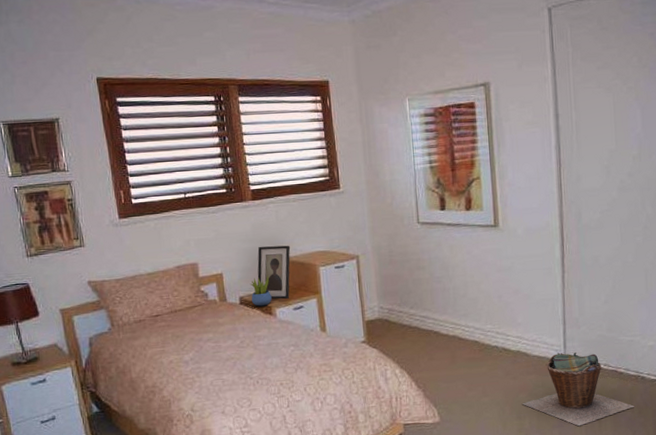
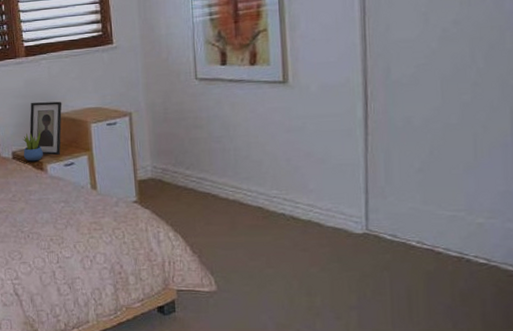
laundry basket: present [521,352,635,427] -> none [312,225,457,310]

